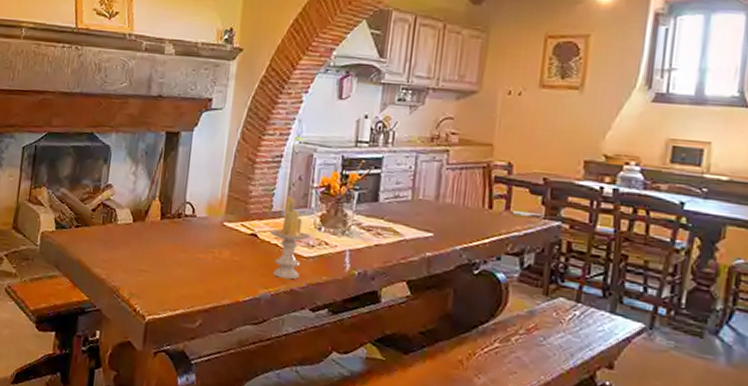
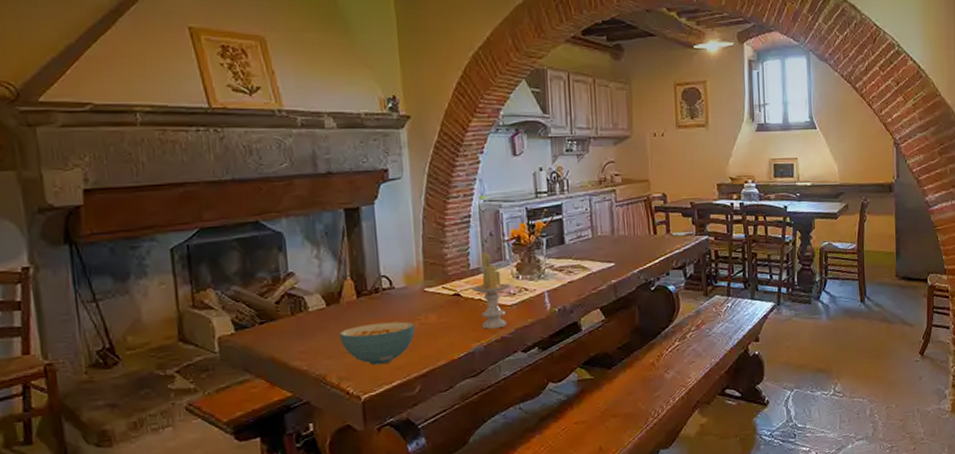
cereal bowl: none [138,246,208,290] -> present [339,321,415,366]

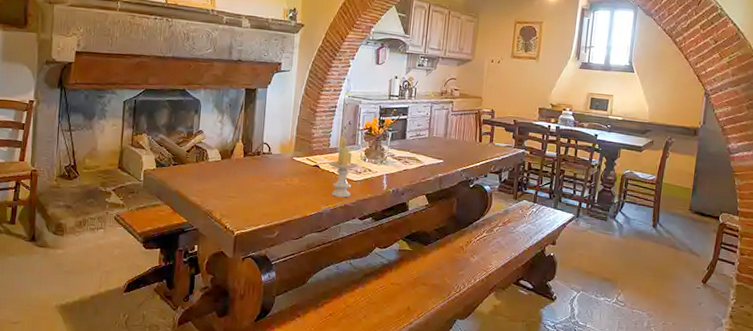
cereal bowl: present [339,321,415,366] -> none [226,178,282,211]

